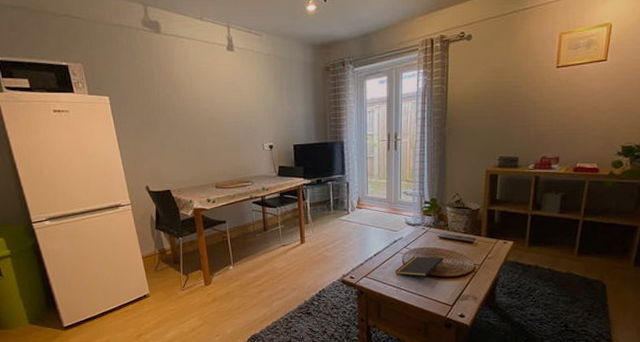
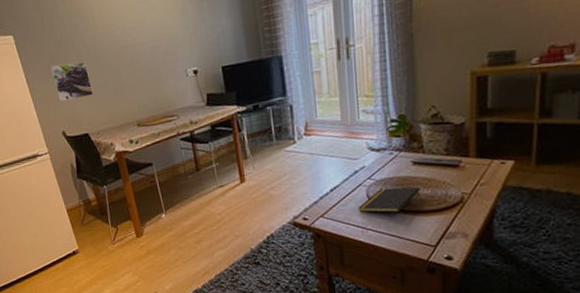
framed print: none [140,126,179,159] -> present [49,61,93,102]

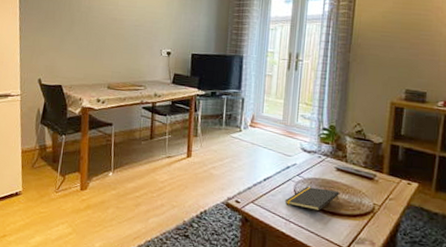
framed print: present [49,61,93,102] -> none [43,20,77,54]

